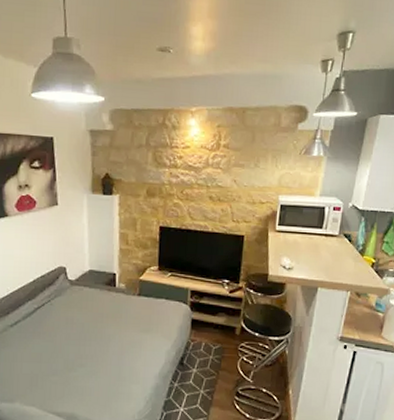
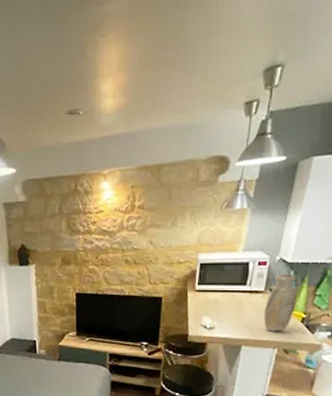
vase: none [338,220,367,275] -> present [264,274,297,332]

